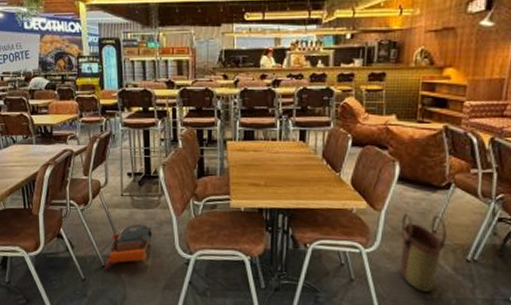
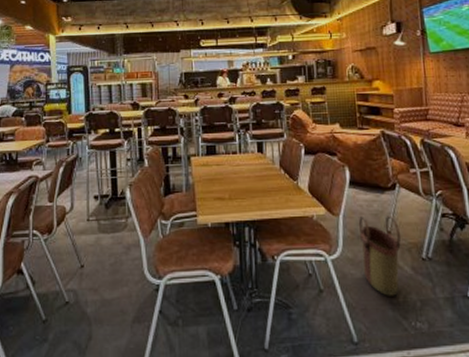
backpack: present [105,224,153,274] -> none [68,250,121,307]

